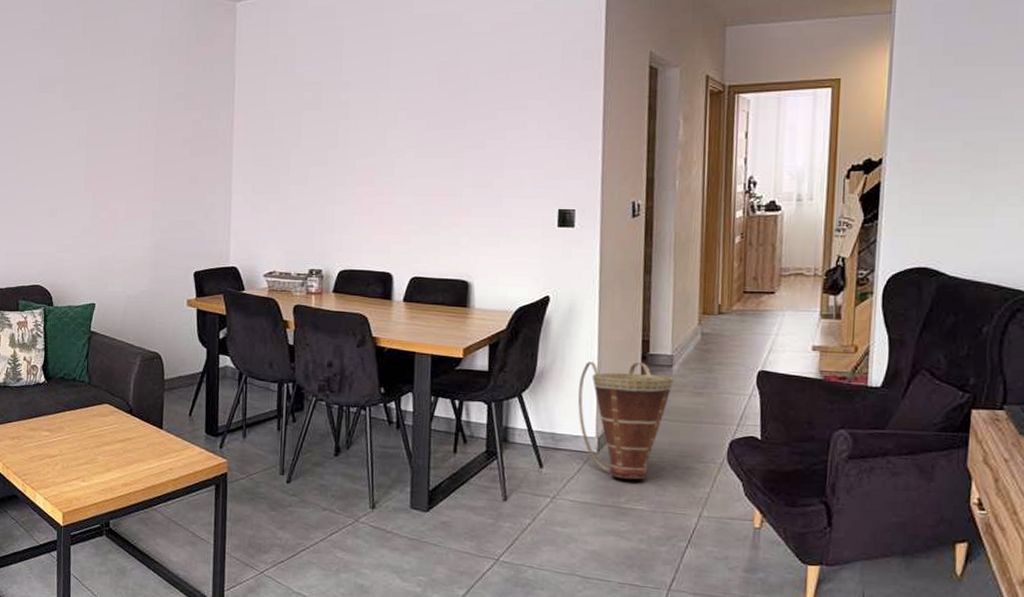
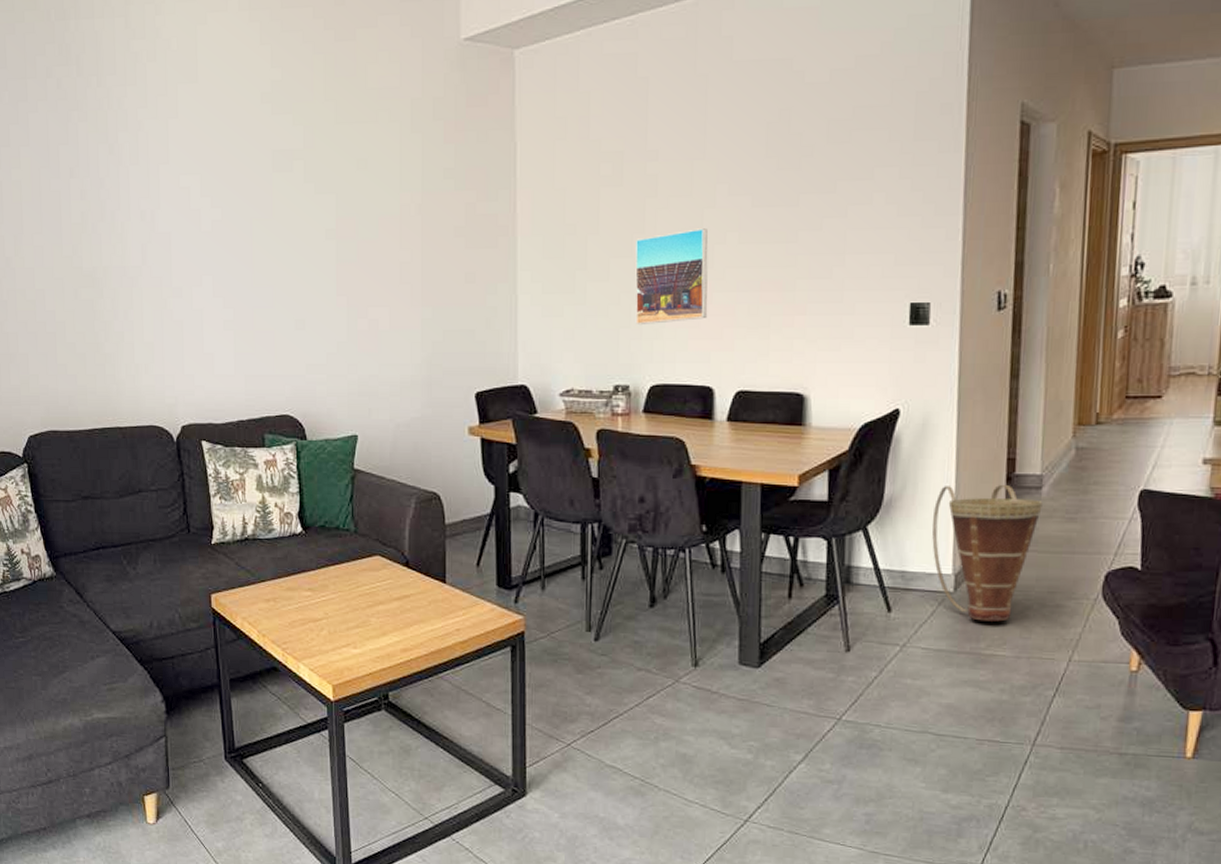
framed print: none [328,145,390,220] -> present [635,228,708,324]

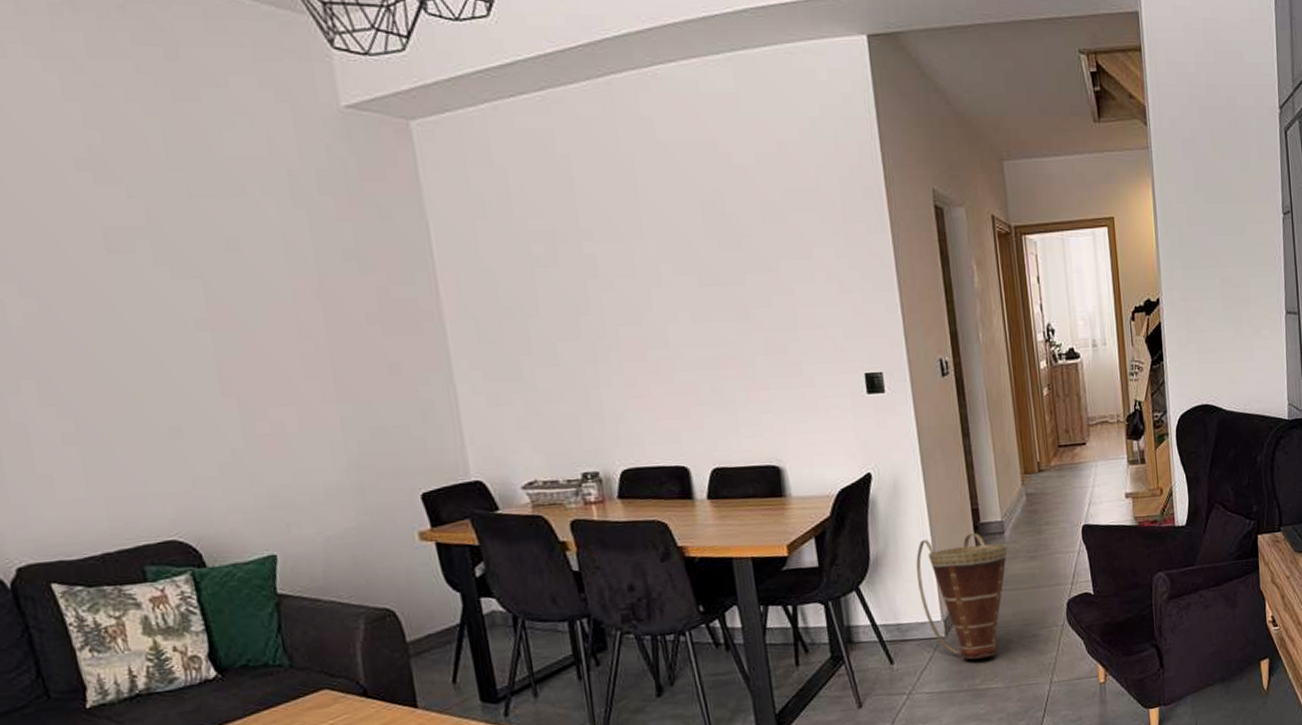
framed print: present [635,228,708,324] -> none [581,308,671,408]

